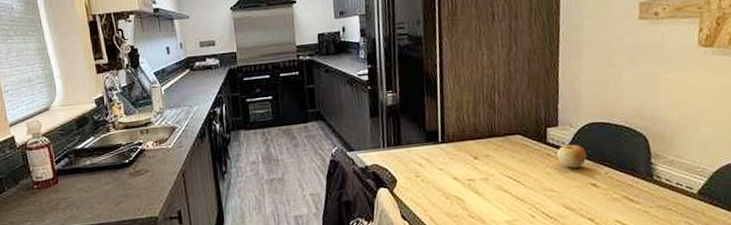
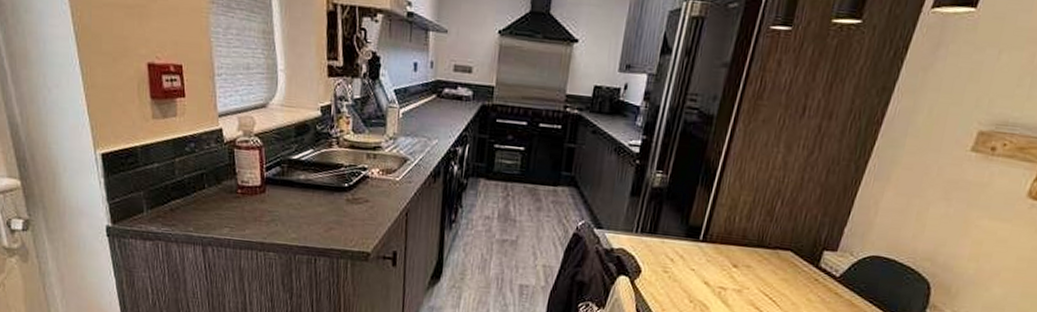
apple: present [556,144,587,168] -> none [824,273,859,301]

